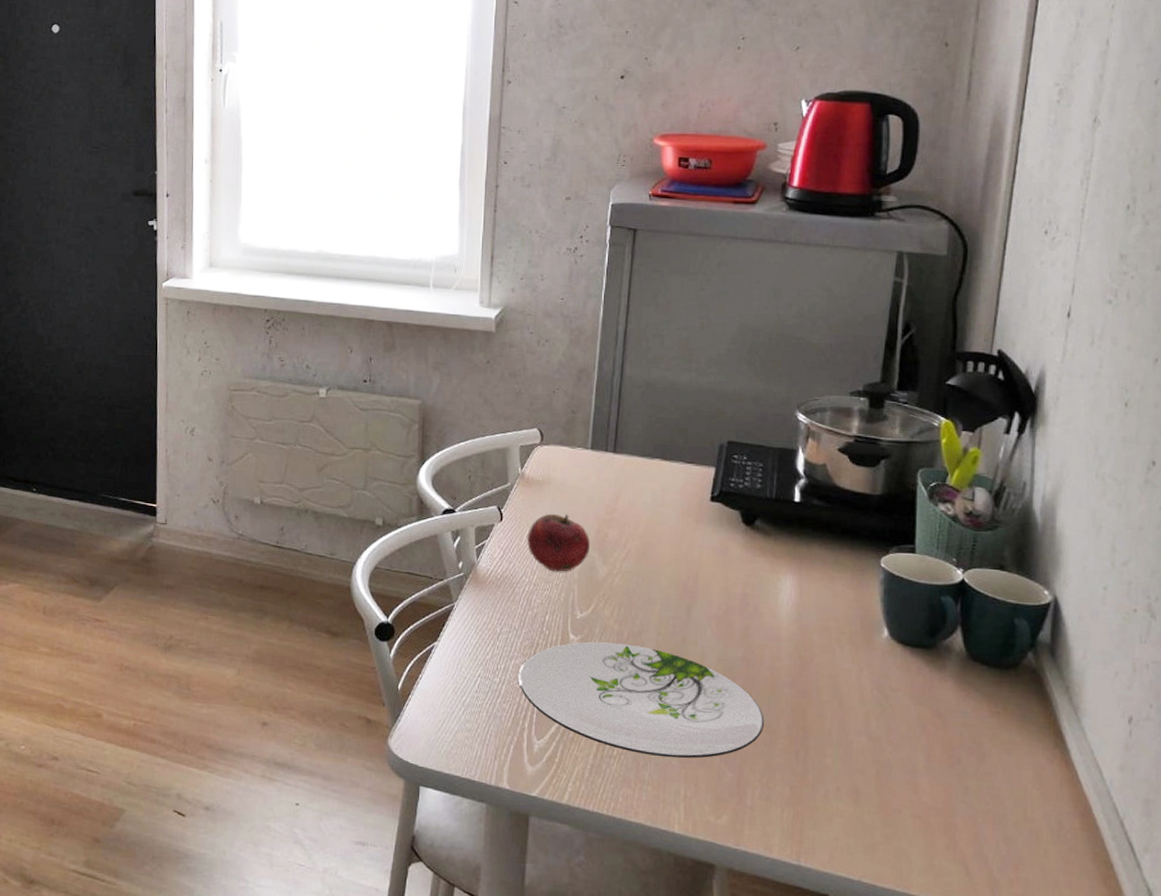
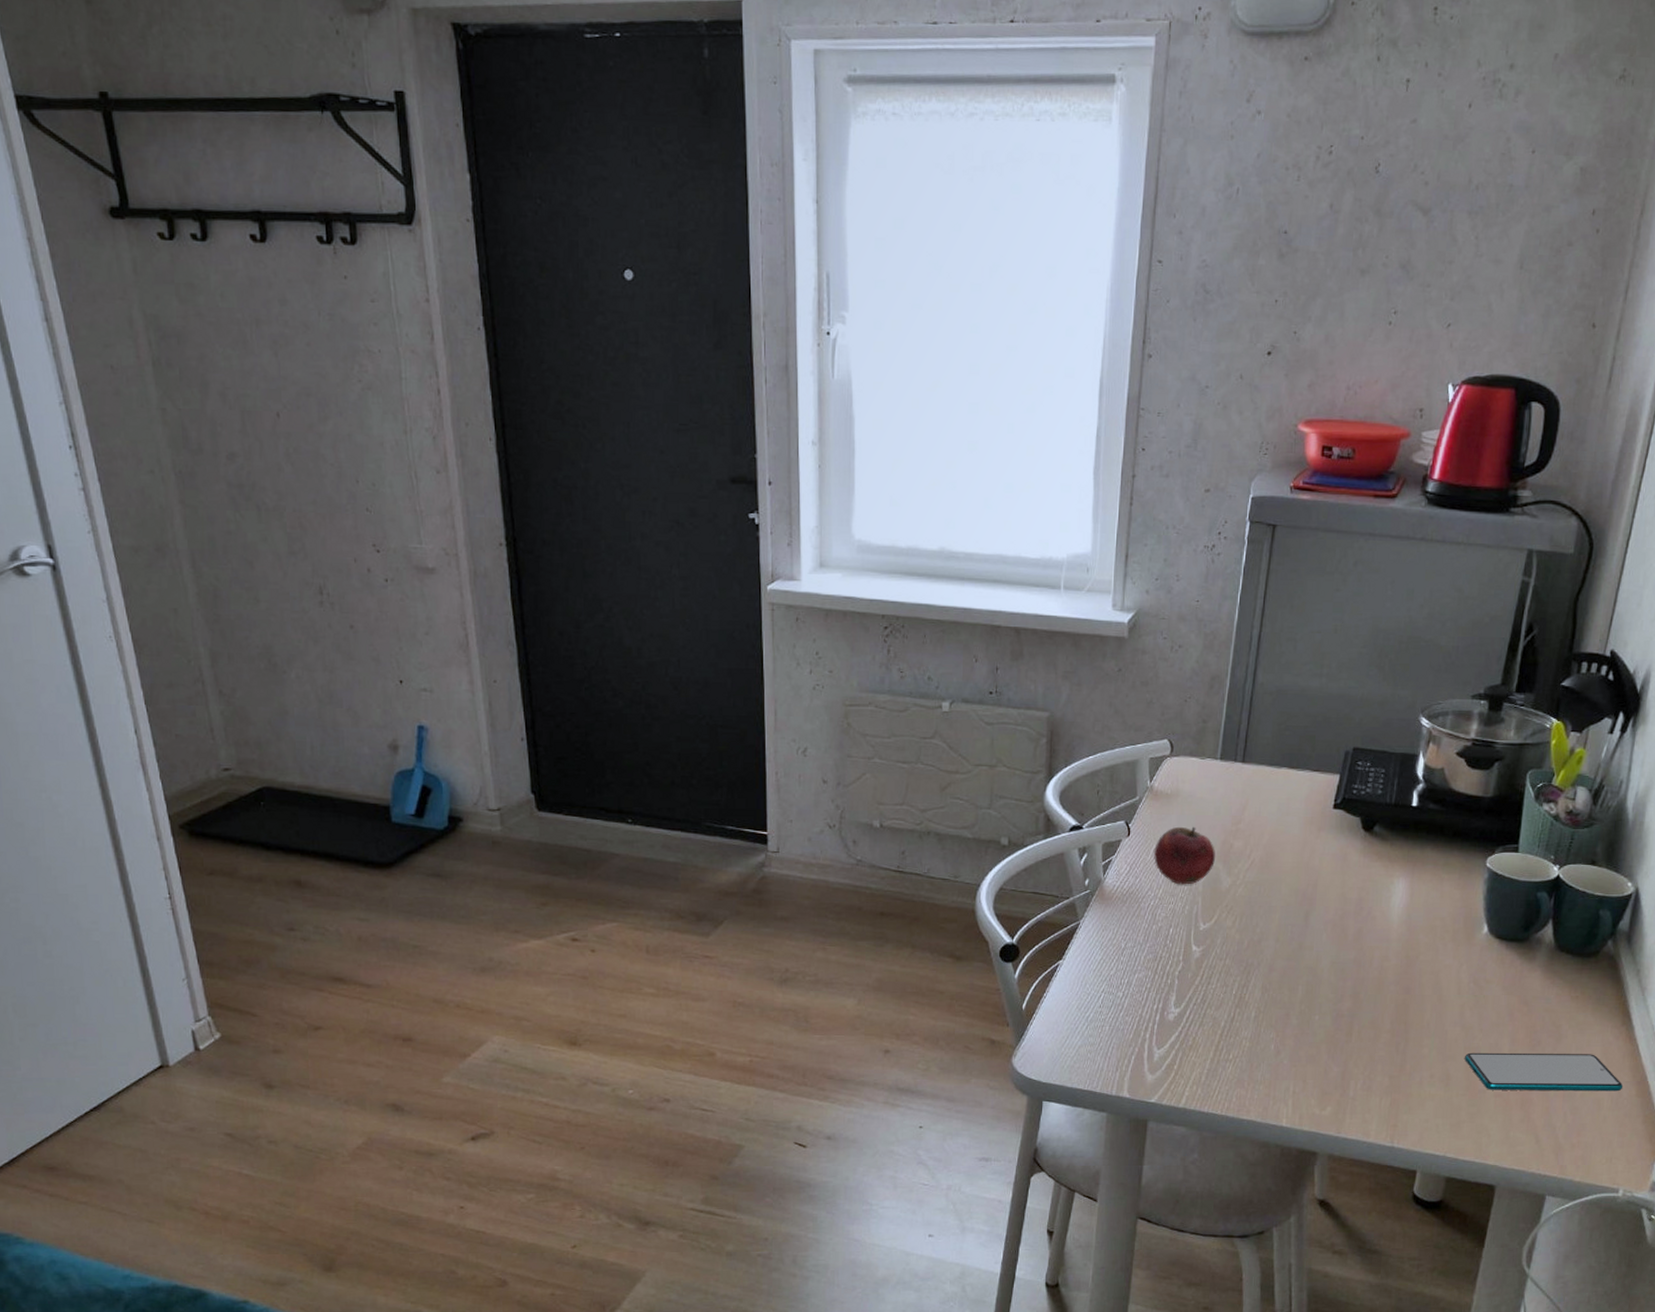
plate: present [518,641,765,759] -> none [1141,952,1371,1058]
smartphone: none [874,766,1064,823] -> present [1465,1052,1623,1092]

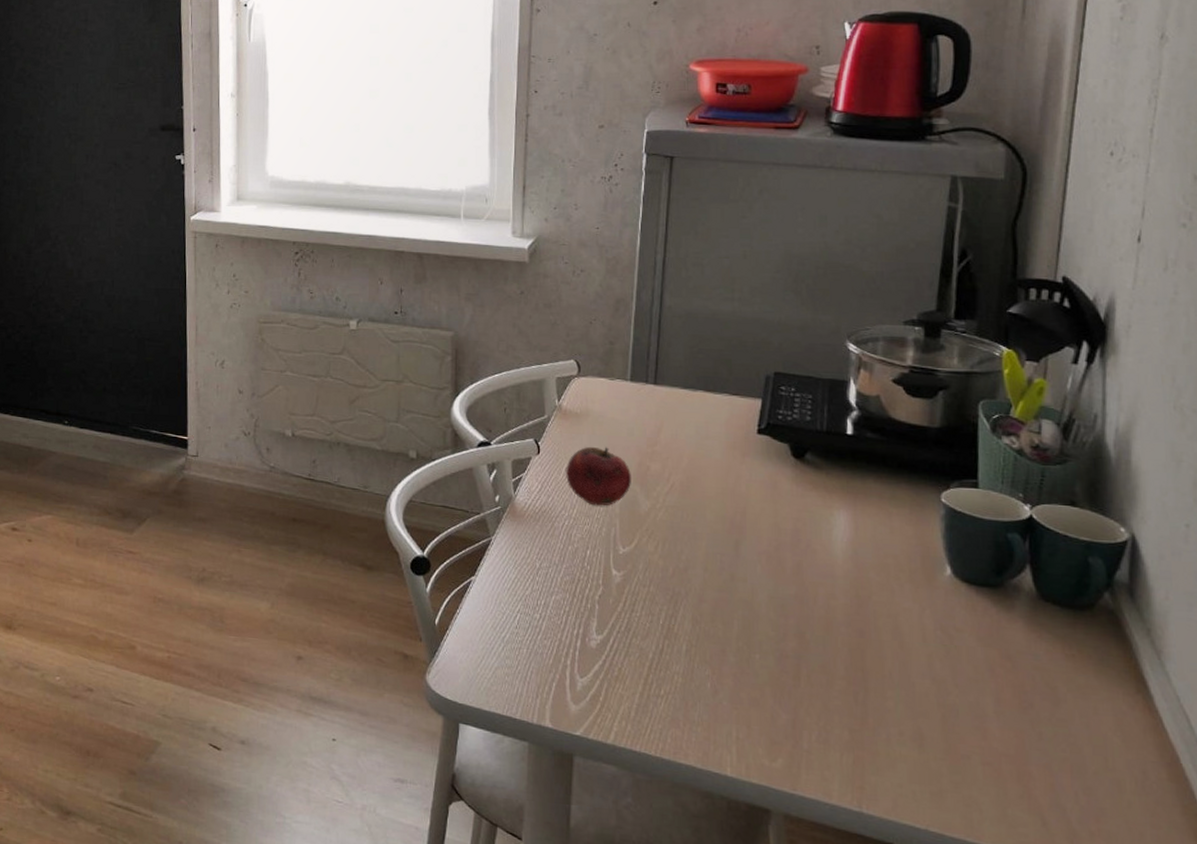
smartphone: present [1465,1052,1623,1092] -> none [940,710,1149,773]

